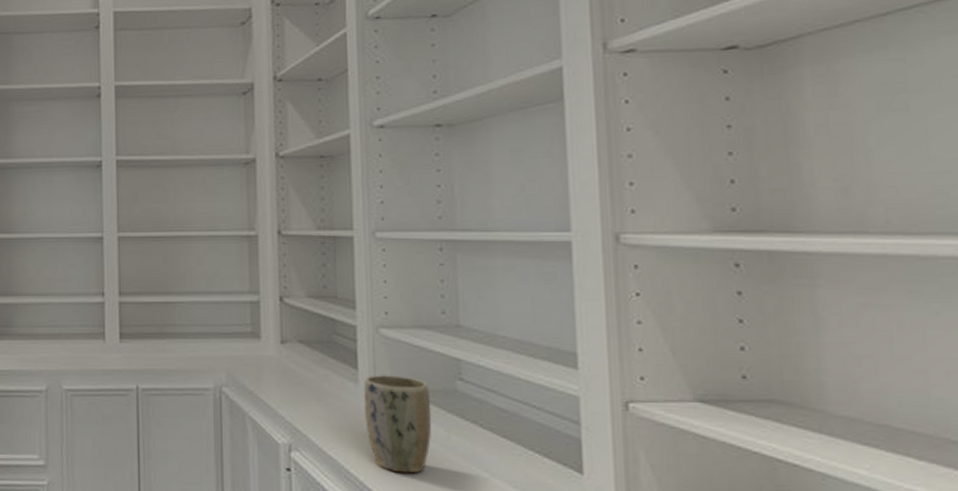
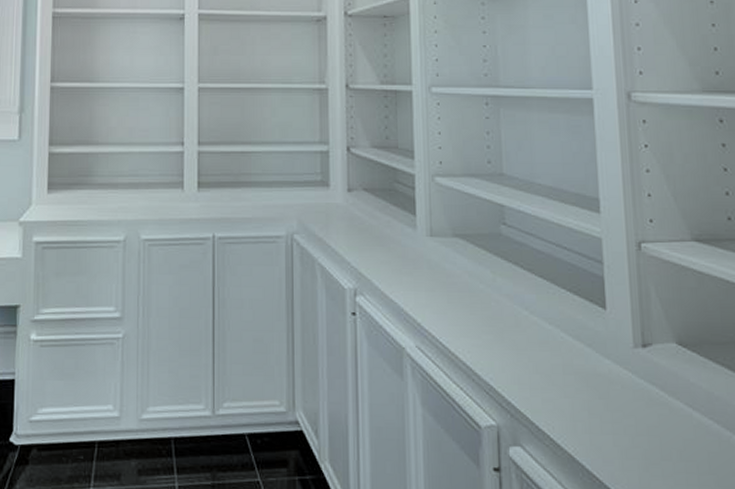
plant pot: present [364,375,432,474] -> none [421,220,480,314]

